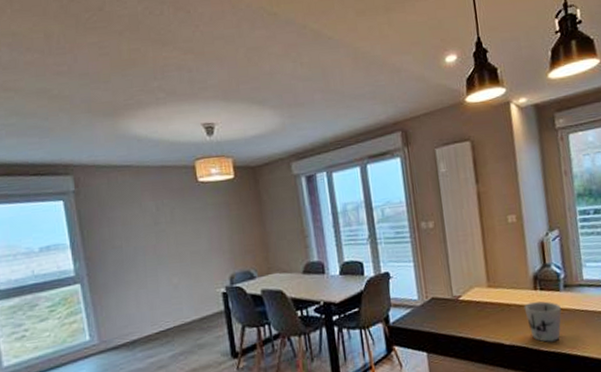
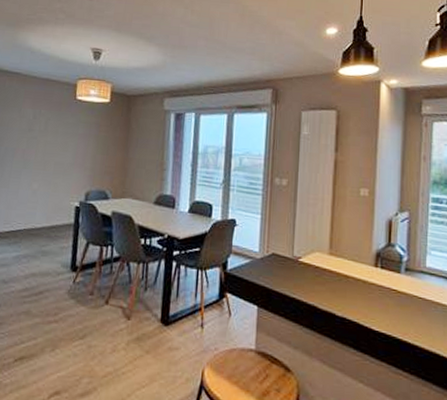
mug: present [524,301,562,342] -> none [361,279,399,323]

